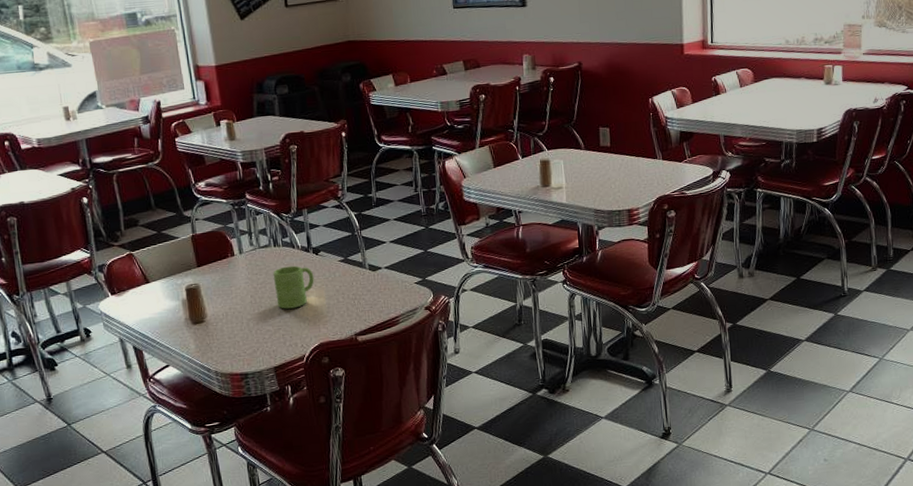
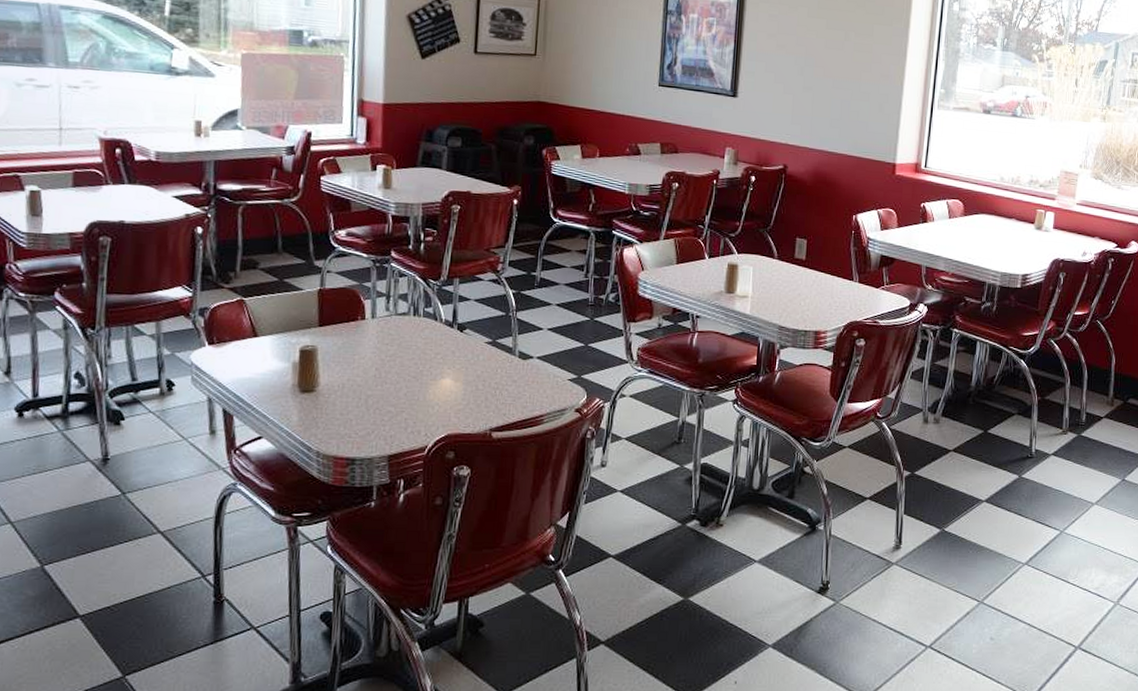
mug: present [273,265,314,309] -> none [405,340,454,390]

